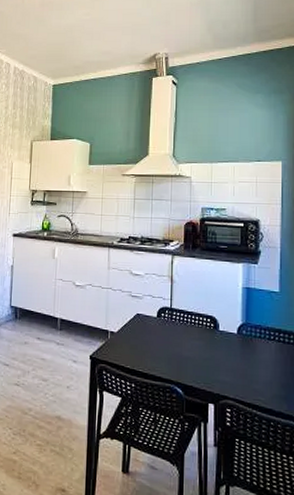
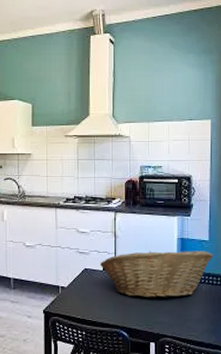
fruit basket: none [153,300,284,354] -> present [99,251,213,298]

